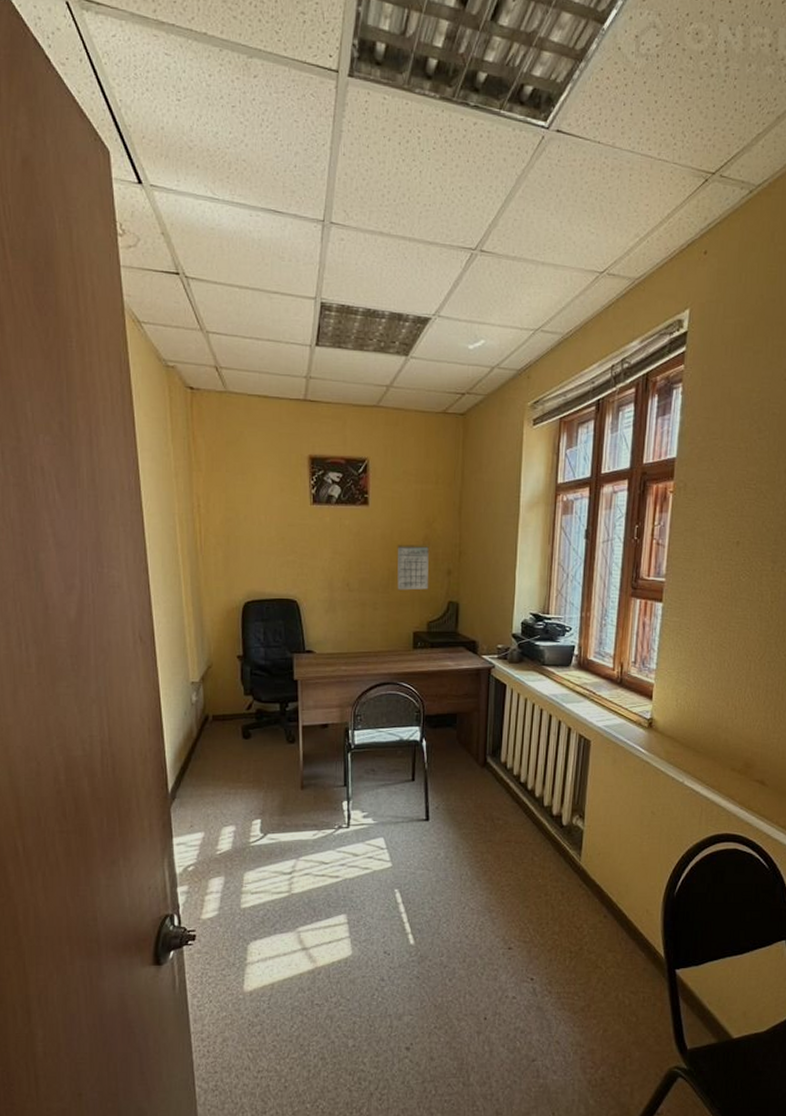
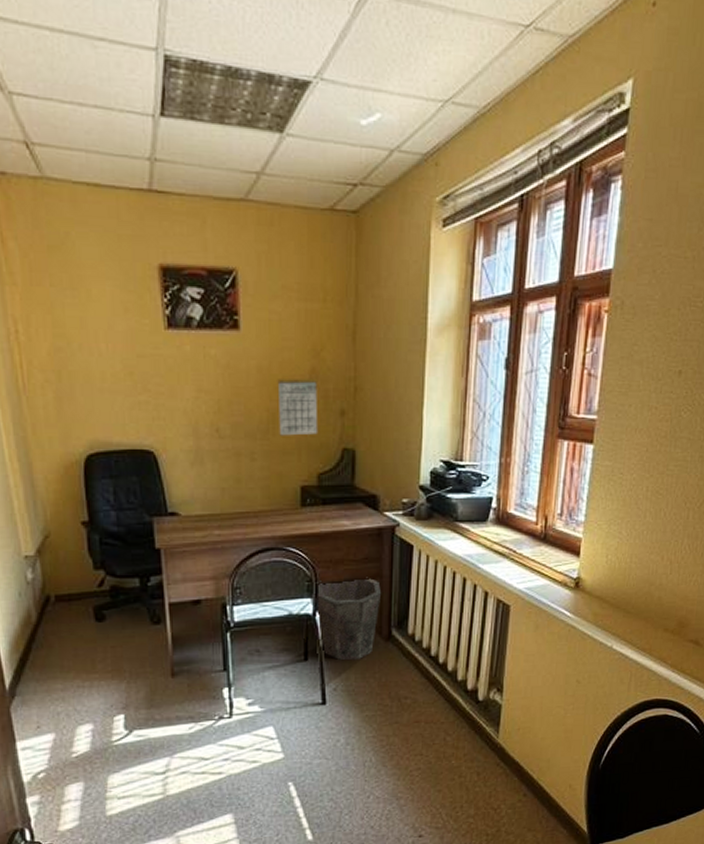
waste bin: none [422,710,479,782] -> present [315,577,382,660]

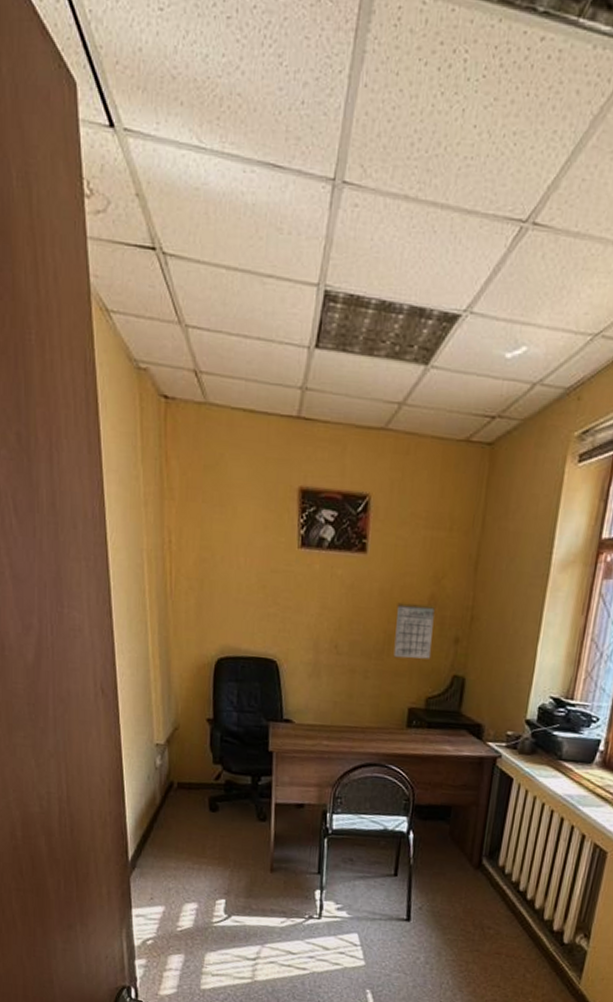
waste bin: present [315,577,382,660] -> none [410,801,477,883]

